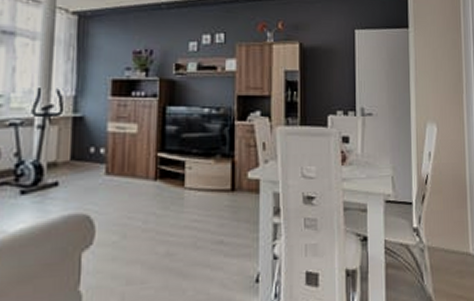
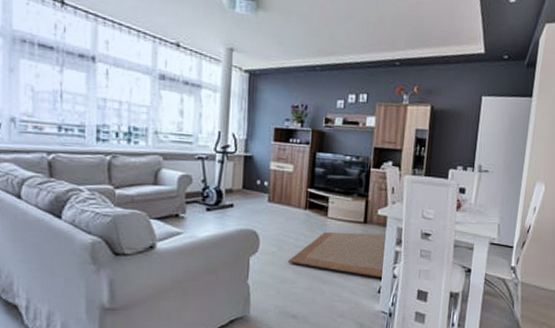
rug: none [134,202,259,262] -> present [287,232,386,278]

